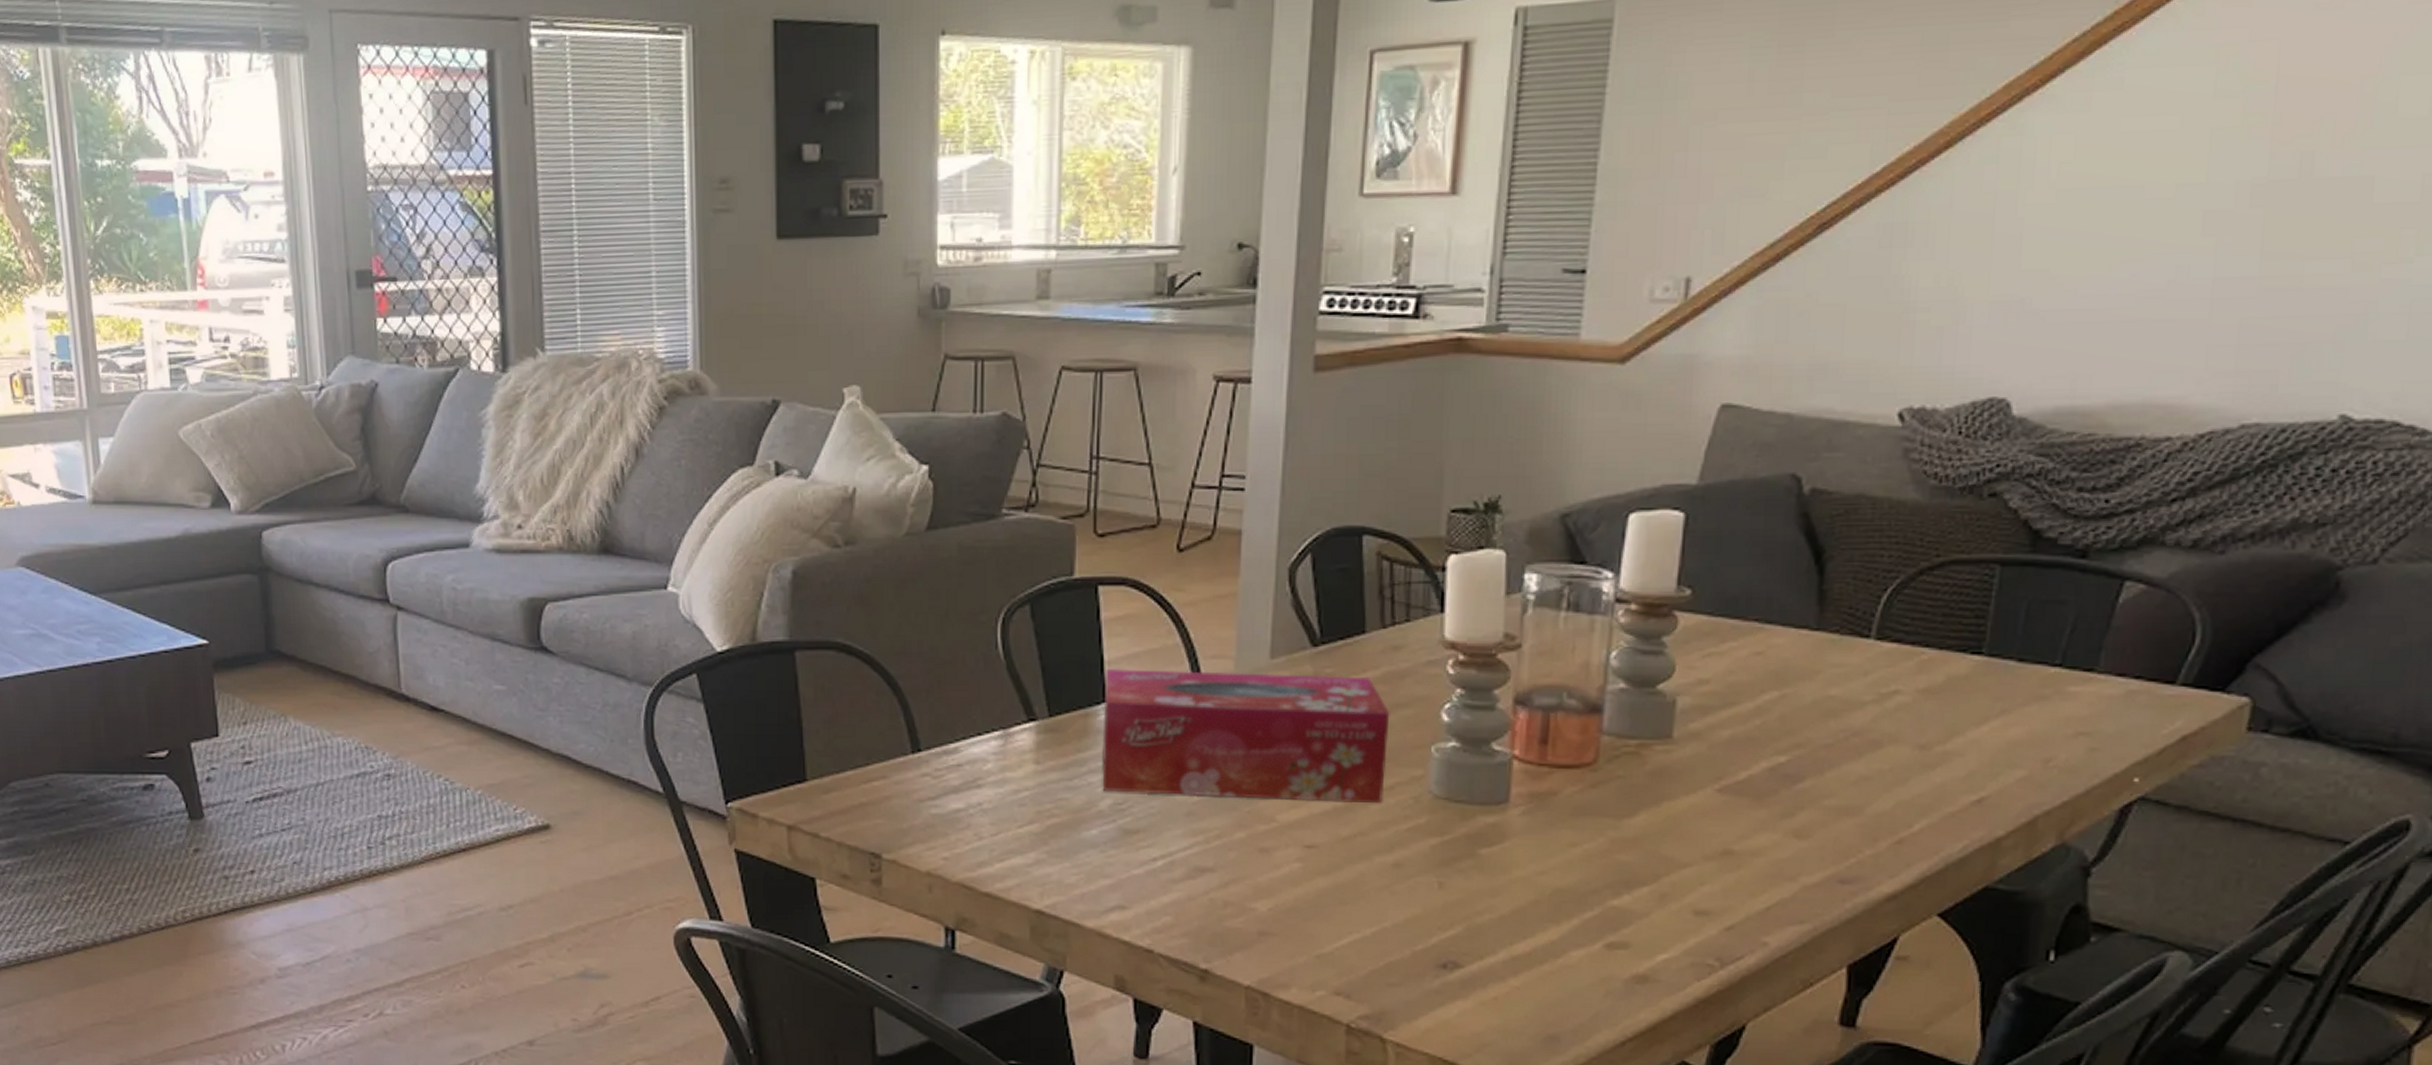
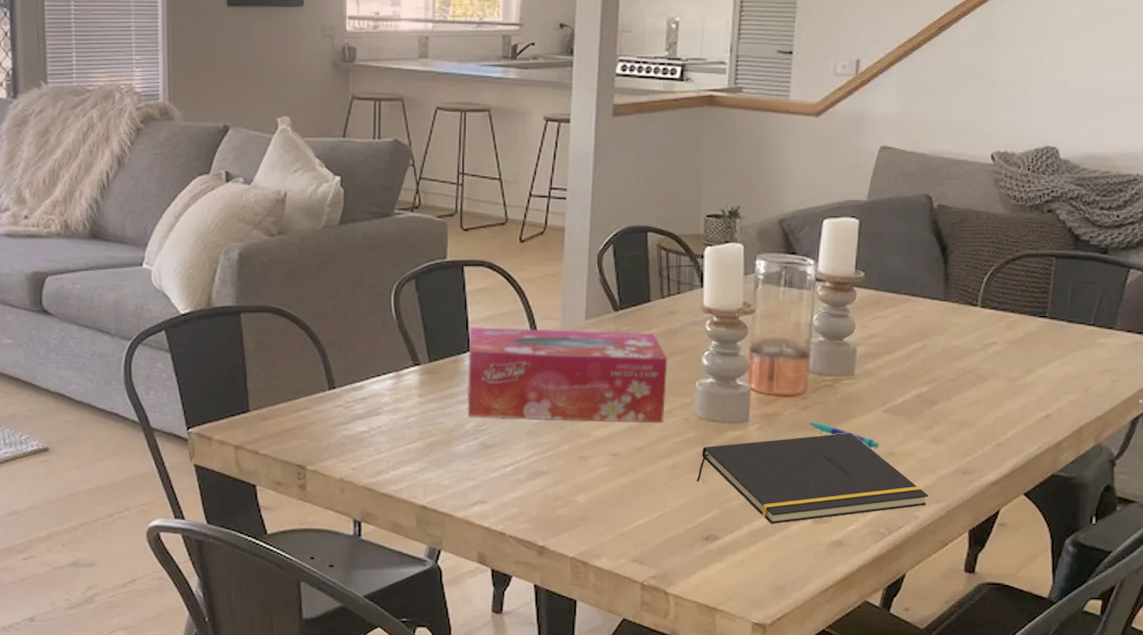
notepad: none [1430,821,1786,948] -> present [696,433,929,524]
pen: none [1599,804,1709,844] -> present [808,421,879,449]

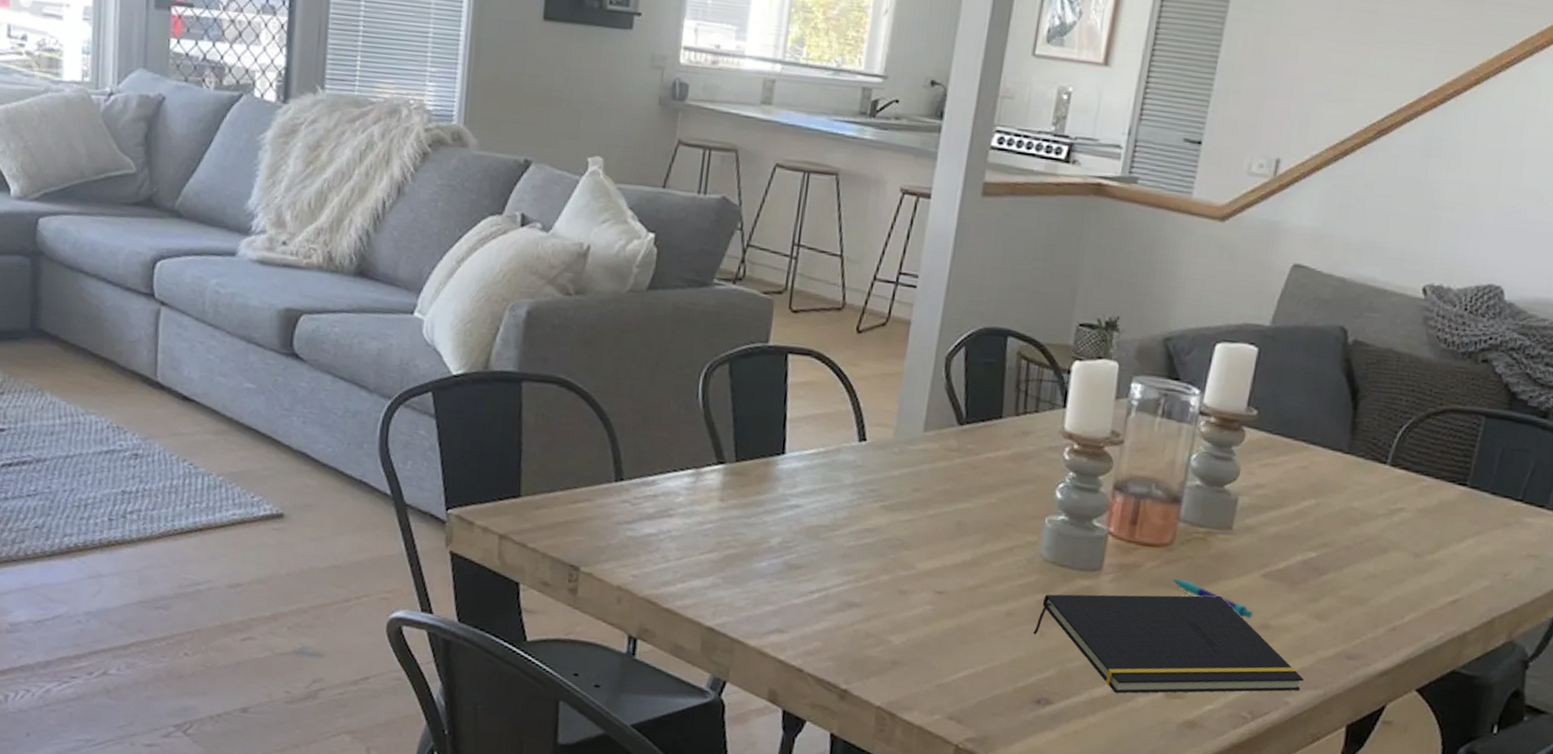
tissue box: present [468,327,668,424] -> none [774,426,1016,562]

